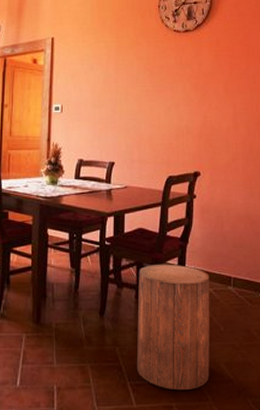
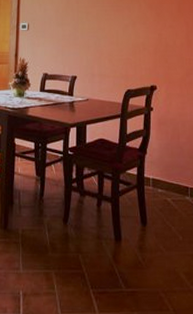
stool: present [136,264,210,391] -> none [98,173,170,300]

